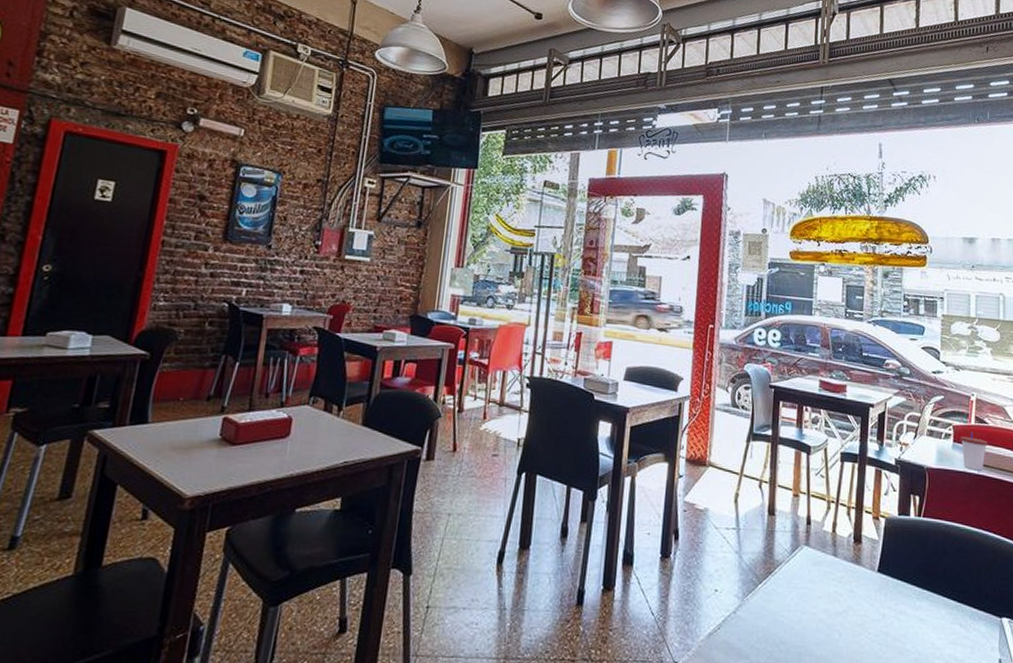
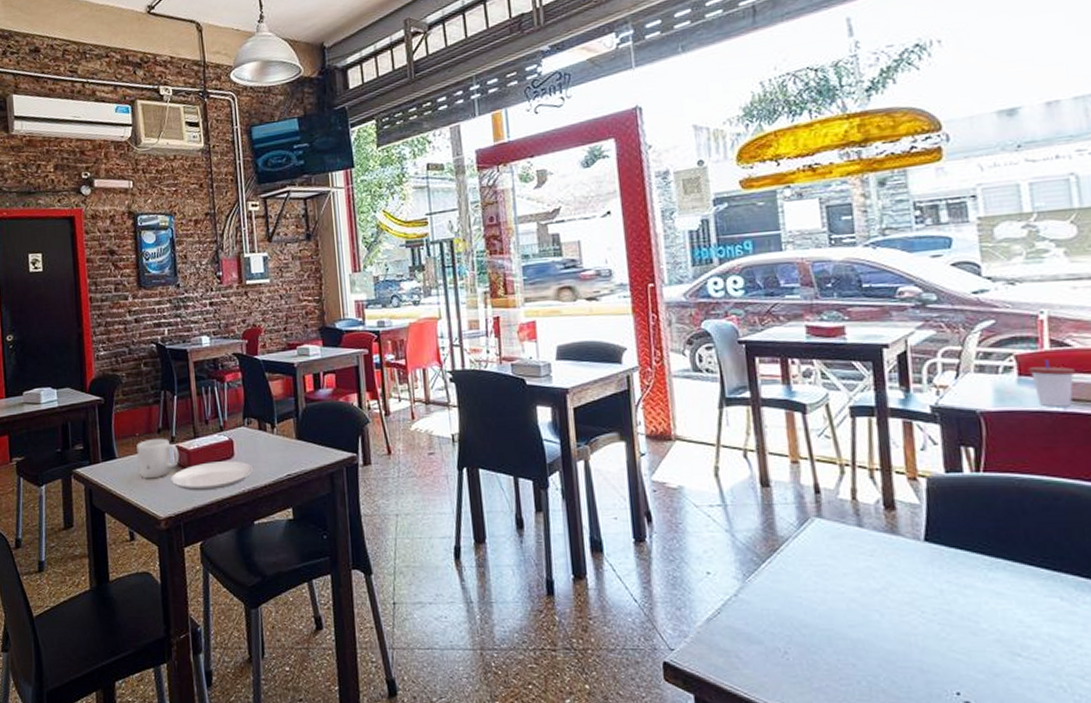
mug: none [173,406,227,451] -> present [136,438,180,479]
plate: none [209,439,308,471] -> present [171,461,253,491]

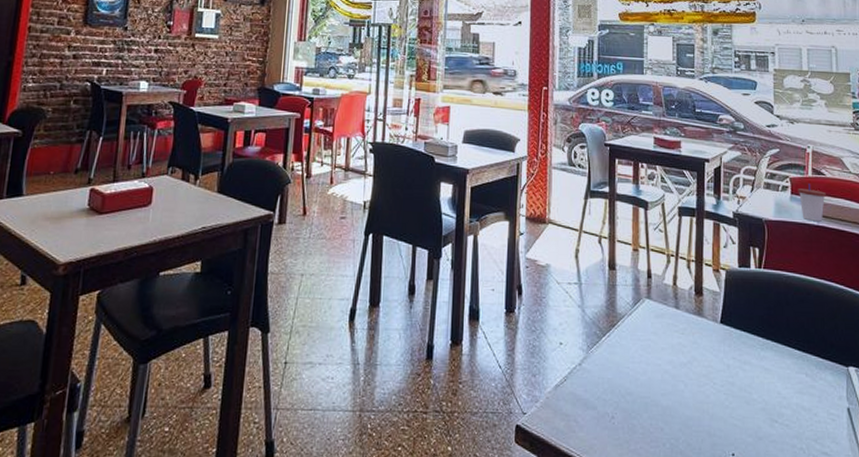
mug: present [136,438,180,479] -> none [45,178,94,221]
plate: present [171,461,253,491] -> none [79,208,168,238]

